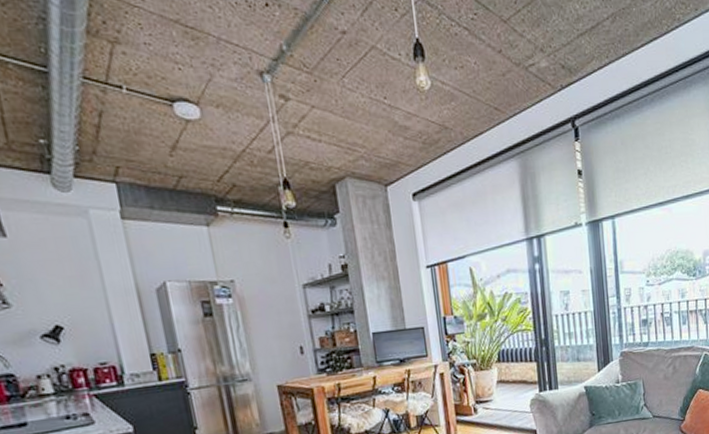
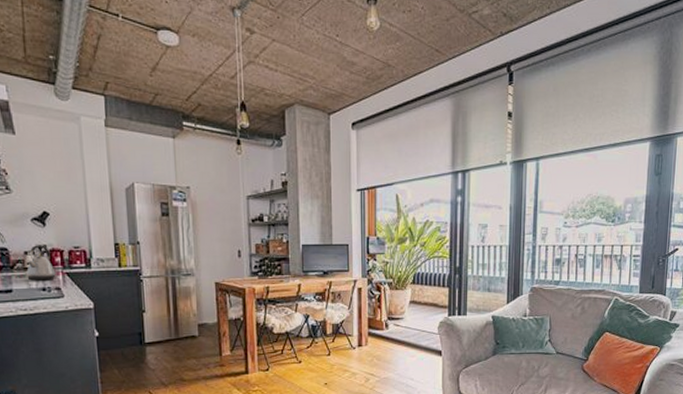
kettle: none [41,365,81,410] -> present [25,245,56,282]

